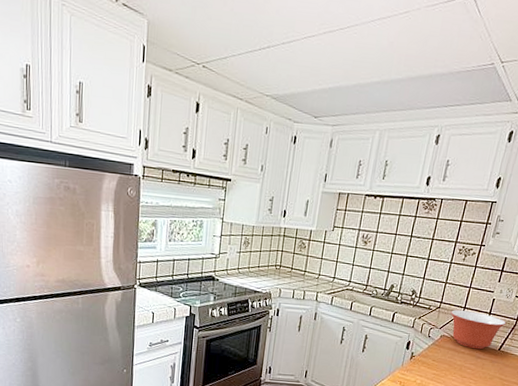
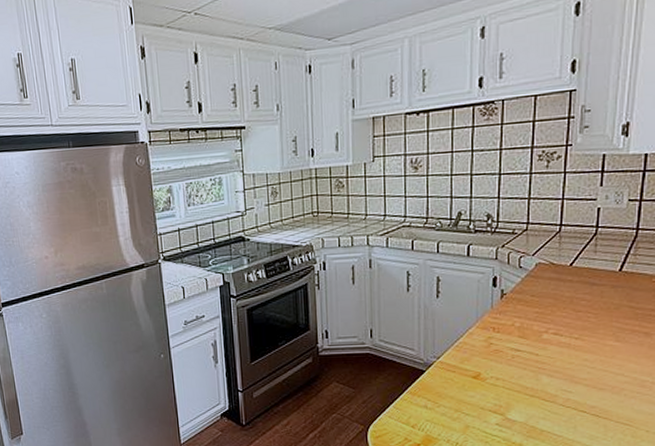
mixing bowl: present [450,310,506,350] -> none [542,227,623,275]

